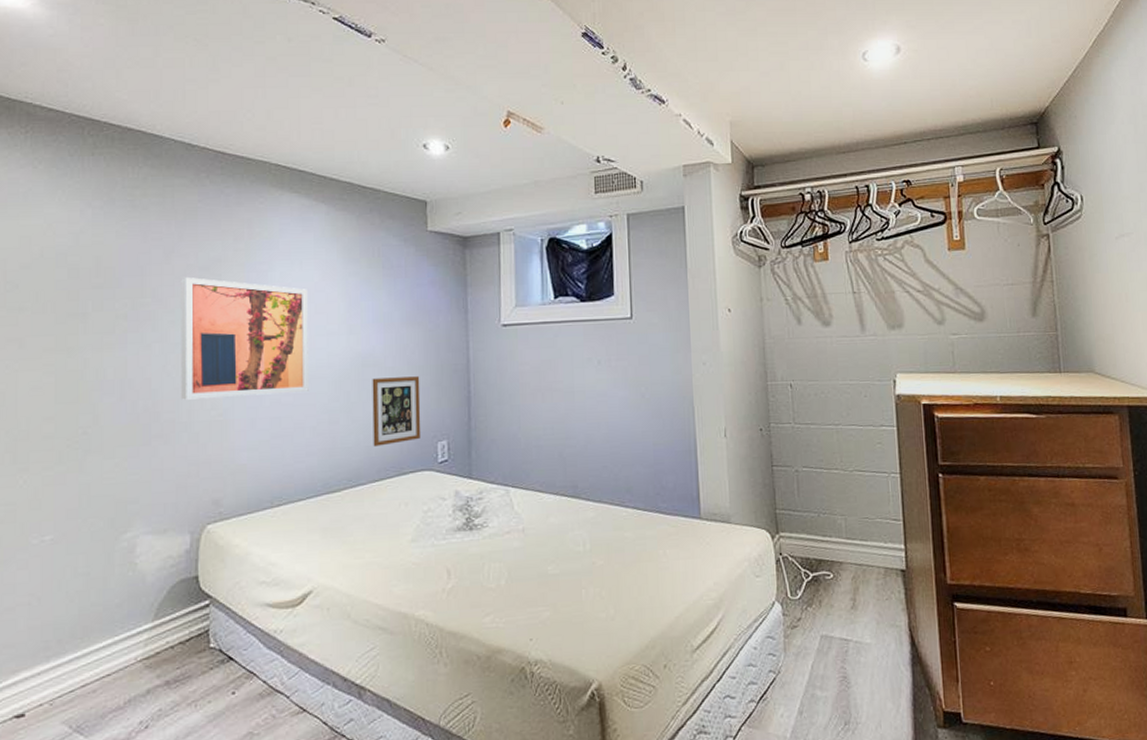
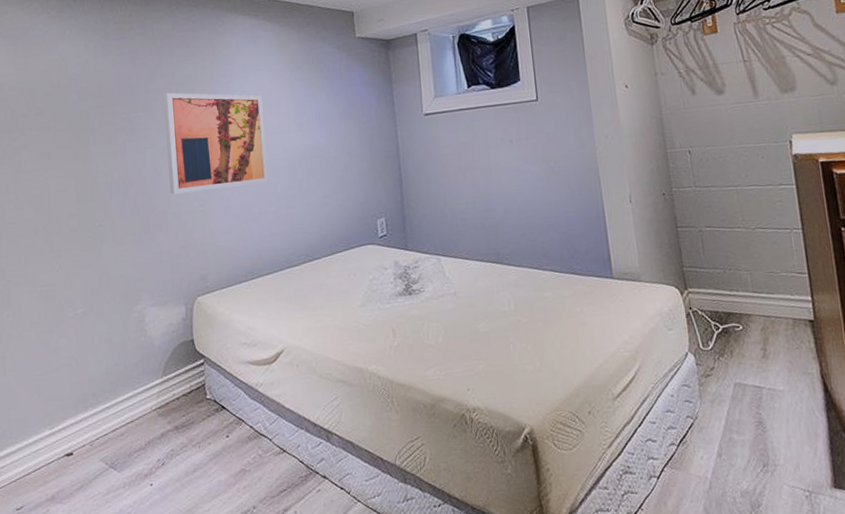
picture frame: present [372,376,421,447] -> none [319,163,363,226]

